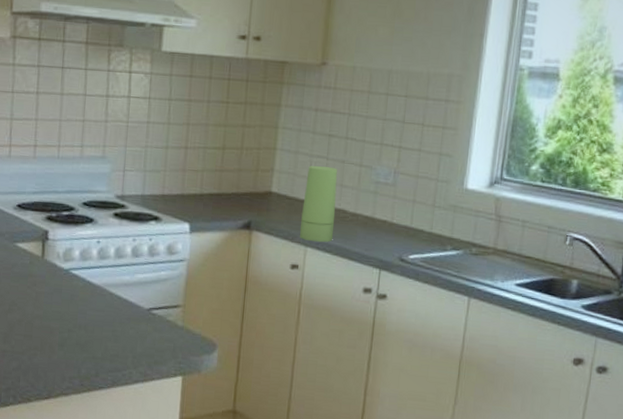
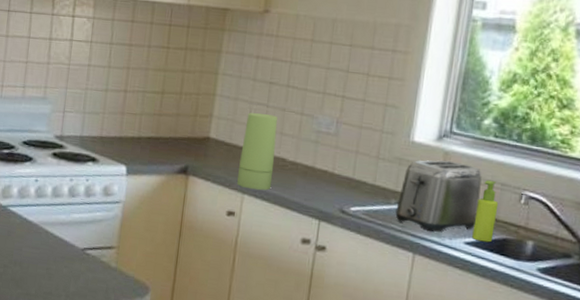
toaster: none [451,206,531,275] -> present [395,160,482,231]
soap dispenser: none [522,223,546,283] -> present [472,180,499,243]

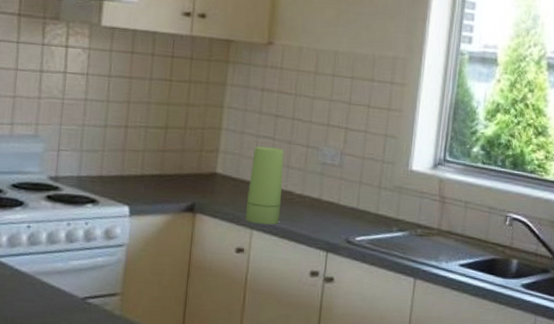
toaster: present [395,160,482,231] -> none [397,187,473,256]
soap dispenser: present [472,180,499,243] -> none [465,204,488,263]

